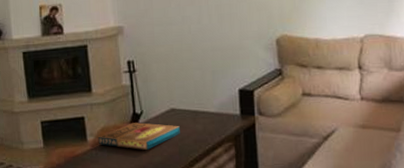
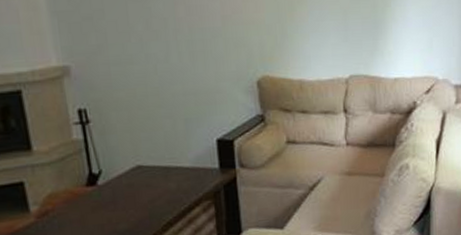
pizza box: present [97,122,180,150] -> none [44,184,150,217]

